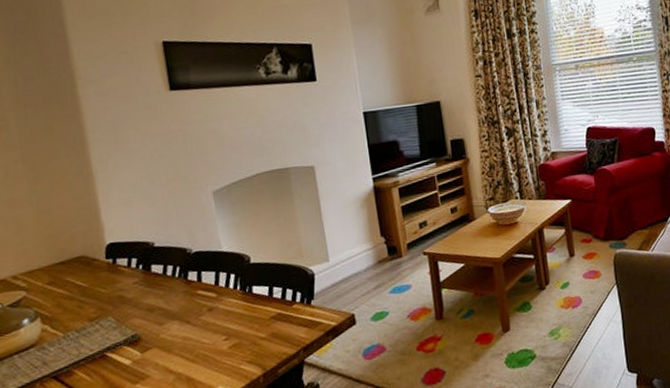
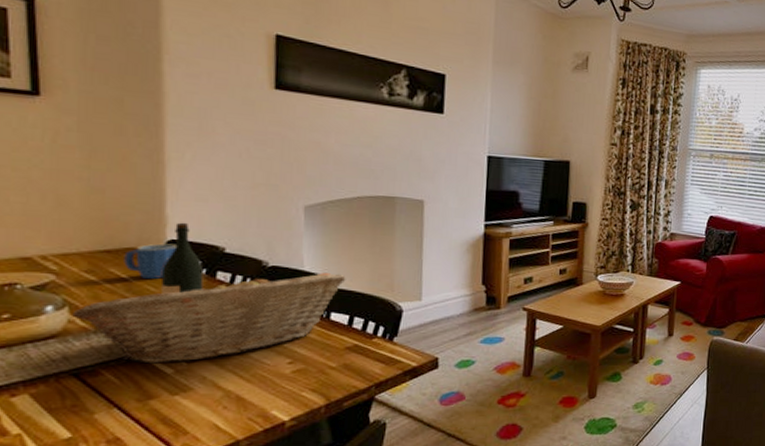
fruit basket: none [44,249,260,359] -> present [72,273,346,364]
mug: none [75,246,115,282] -> present [124,243,176,279]
wine bottle: none [107,225,143,294] -> present [162,222,204,295]

